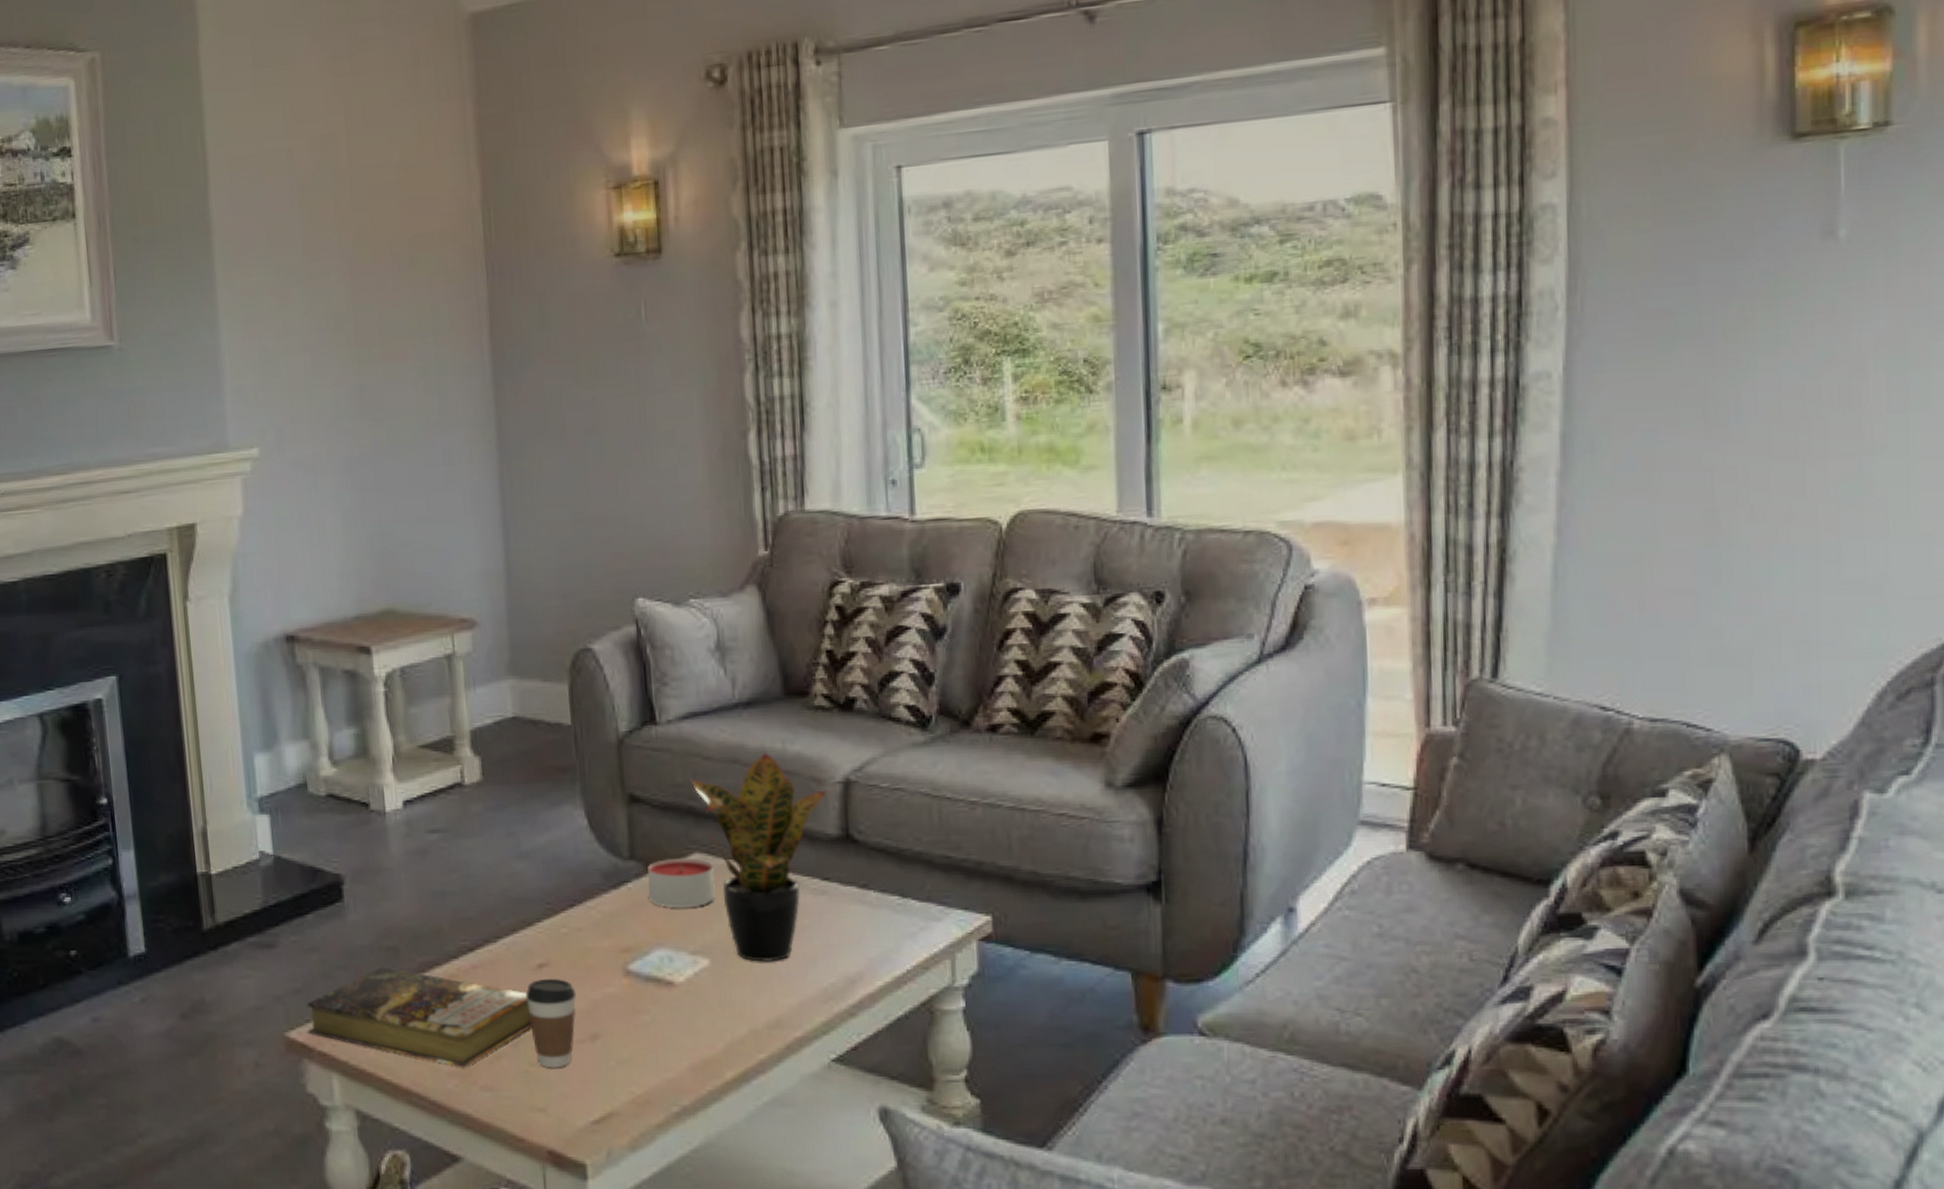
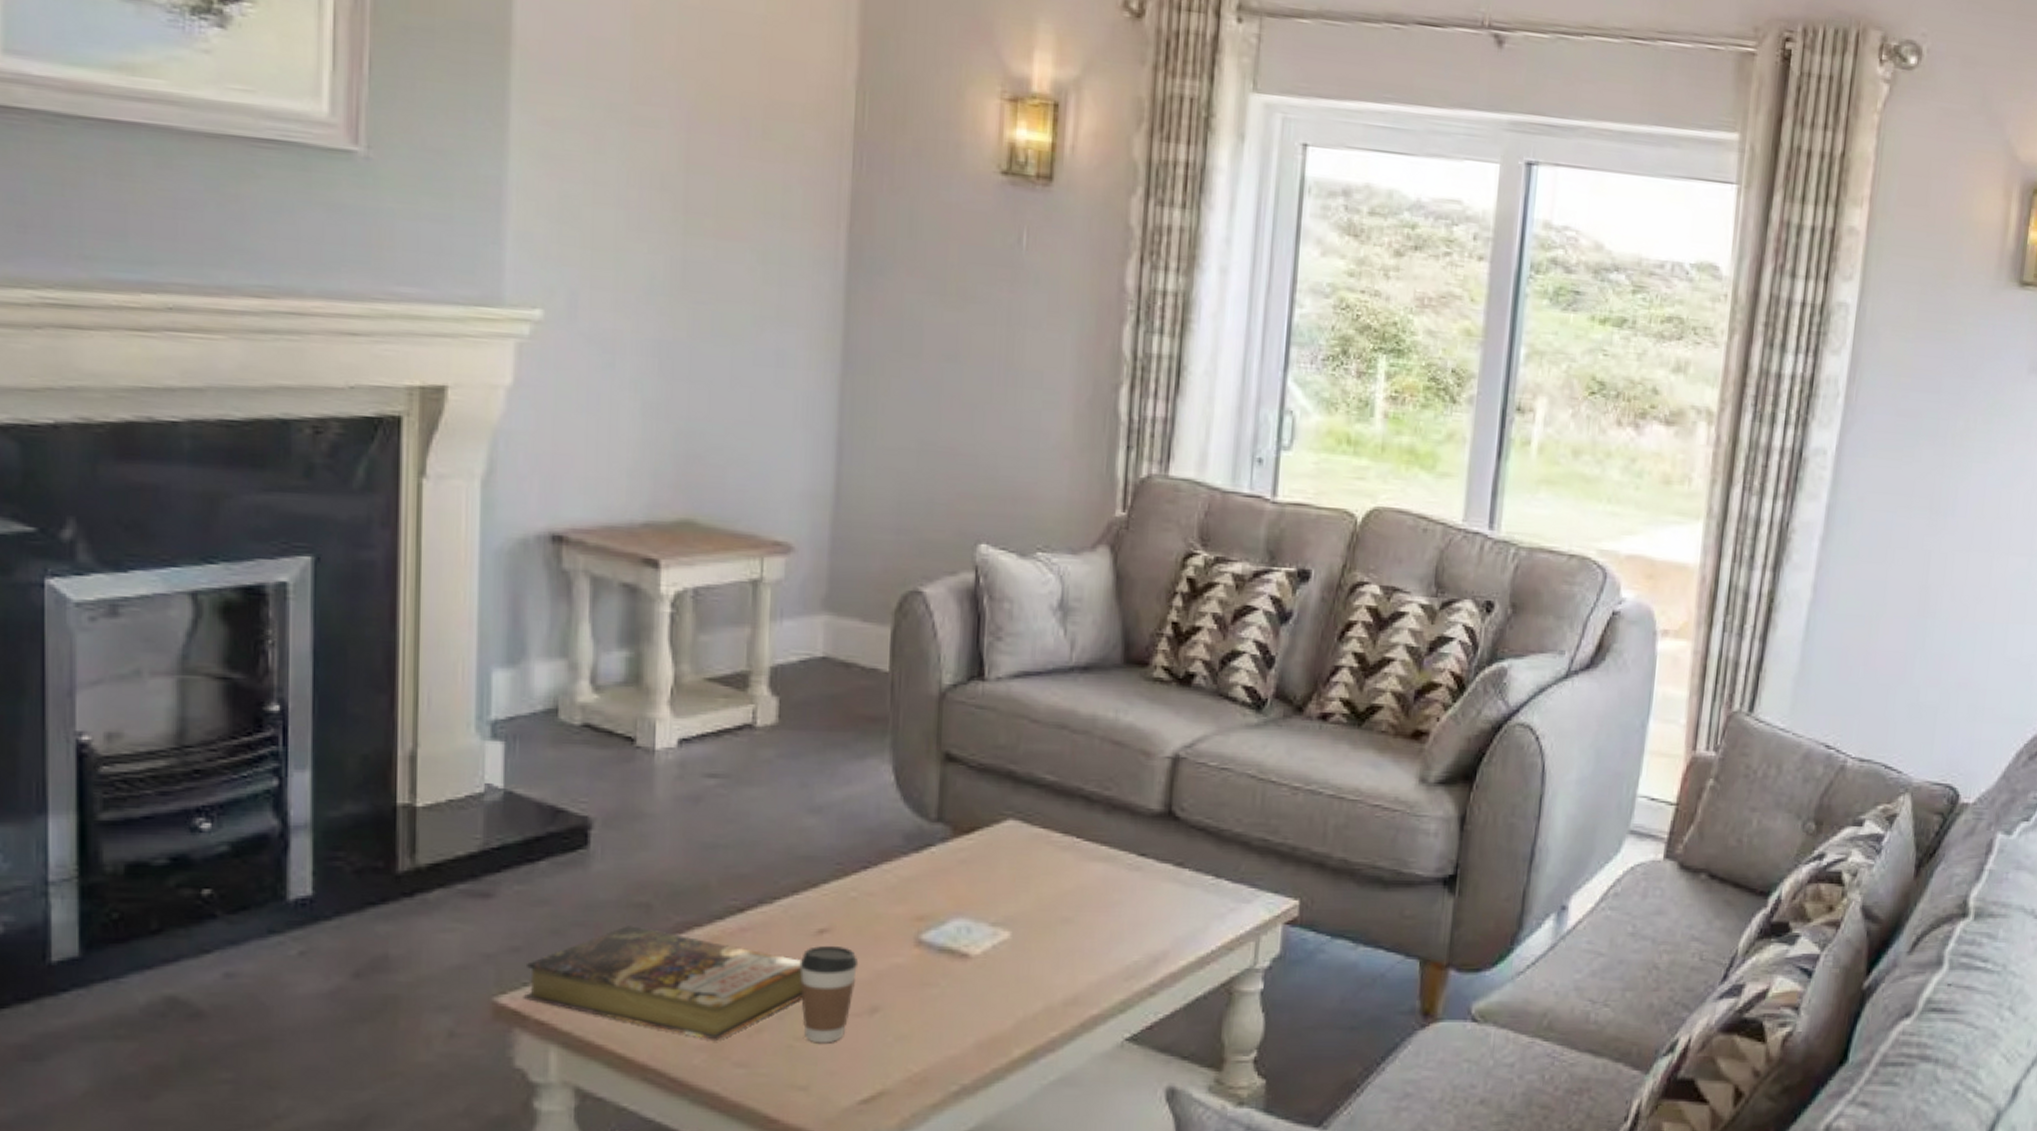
candle: present [648,858,715,909] -> none [954,824,1027,877]
potted plant: present [690,752,827,962] -> none [1014,720,1155,937]

